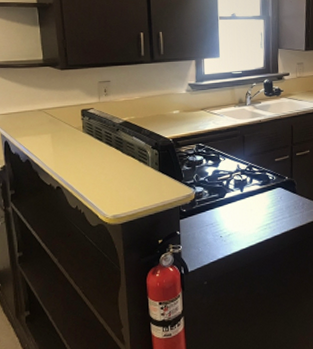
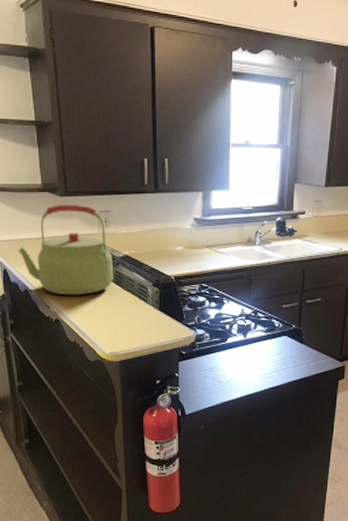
kettle: none [19,76,114,163] -> present [18,204,114,296]

